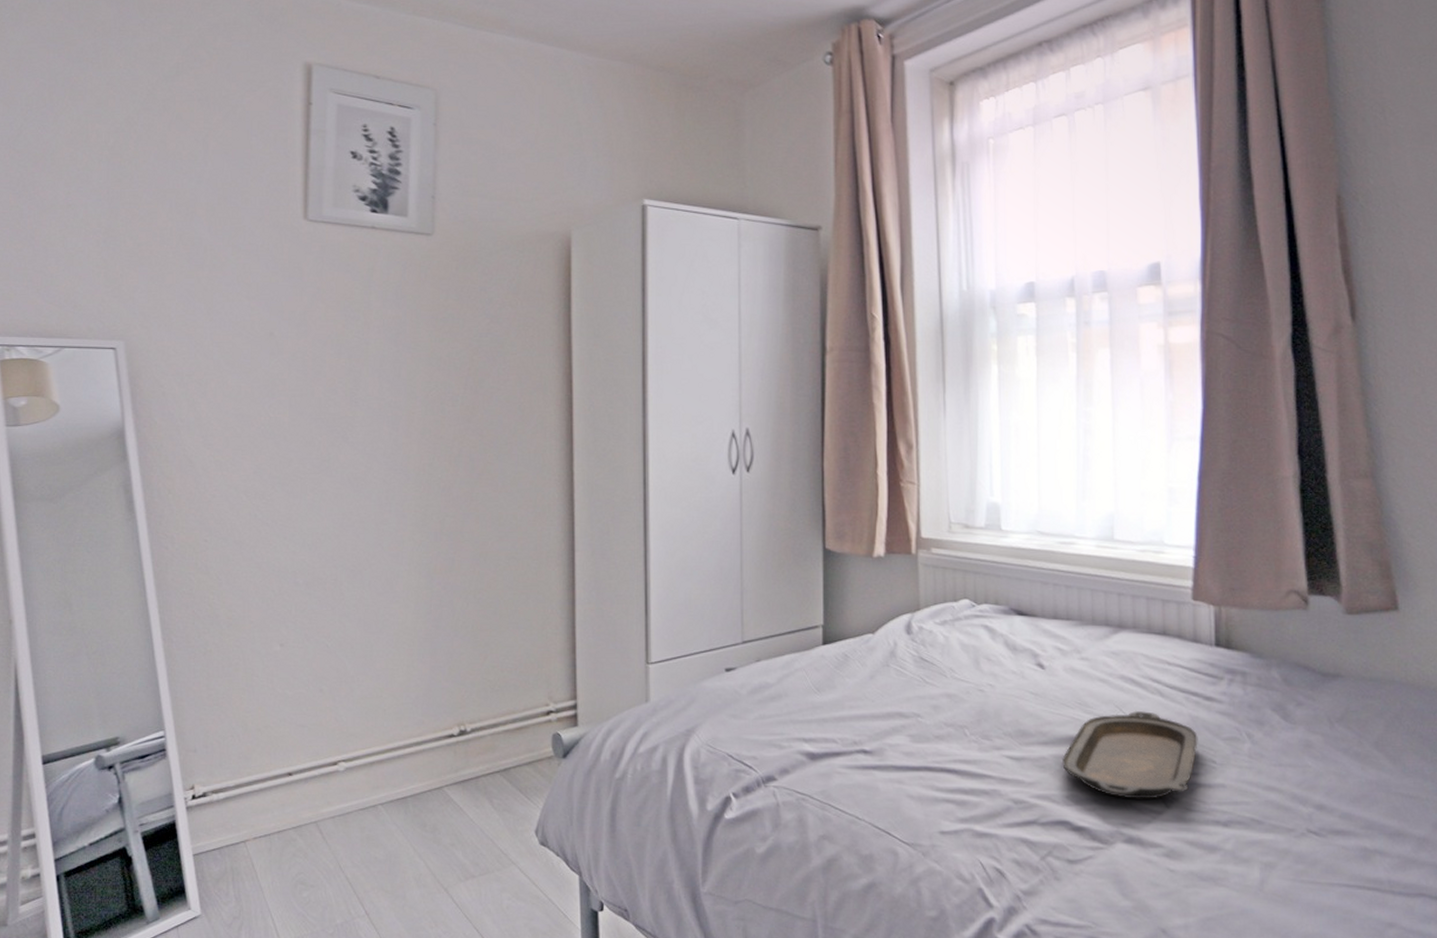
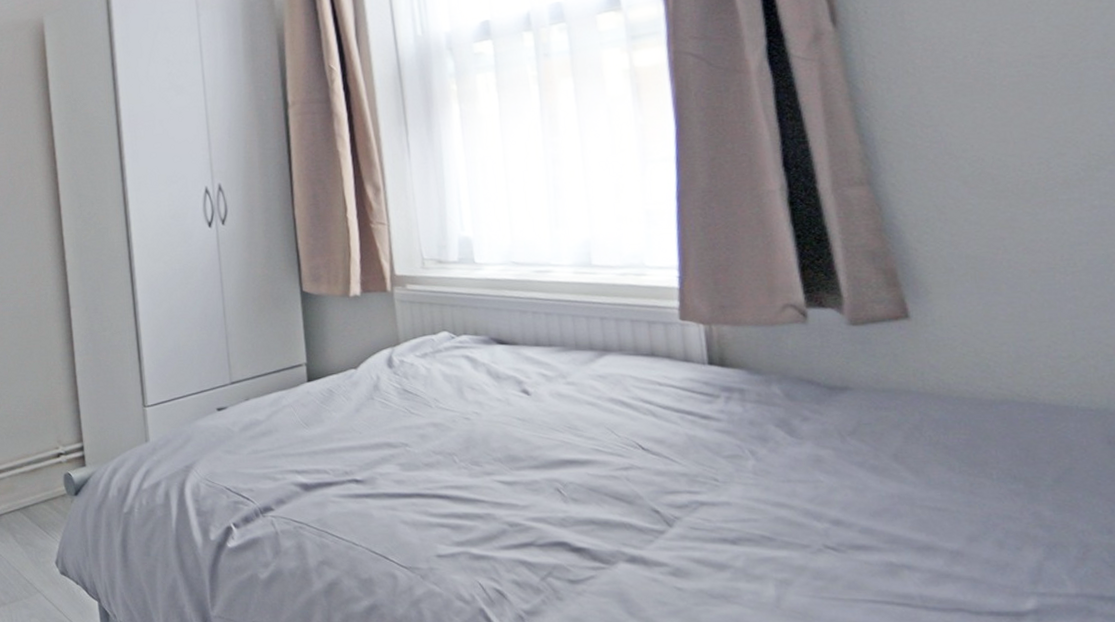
serving tray: present [1062,710,1198,800] -> none [555,431,698,520]

